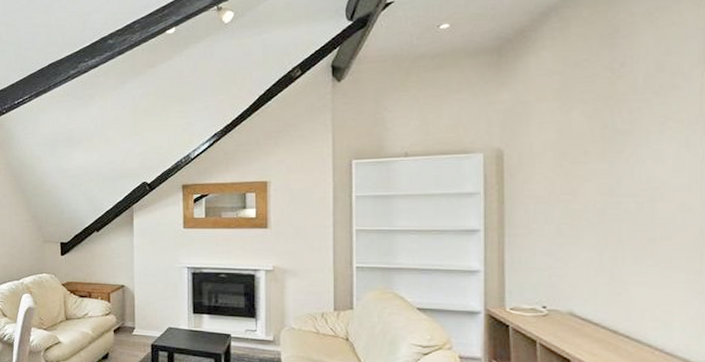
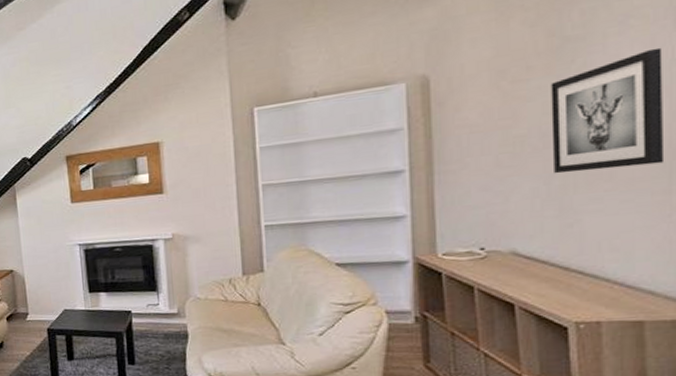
wall art: none [604,148,697,247] -> present [551,47,665,174]

